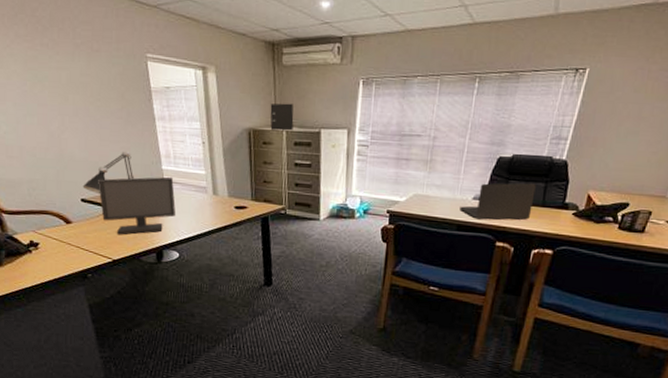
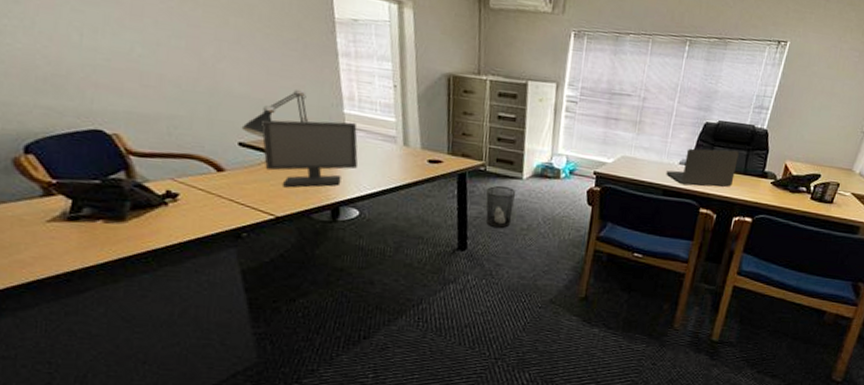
binder: present [270,103,294,131] -> none [472,49,500,80]
waste bin: none [286,227,315,266] -> present [485,185,516,229]

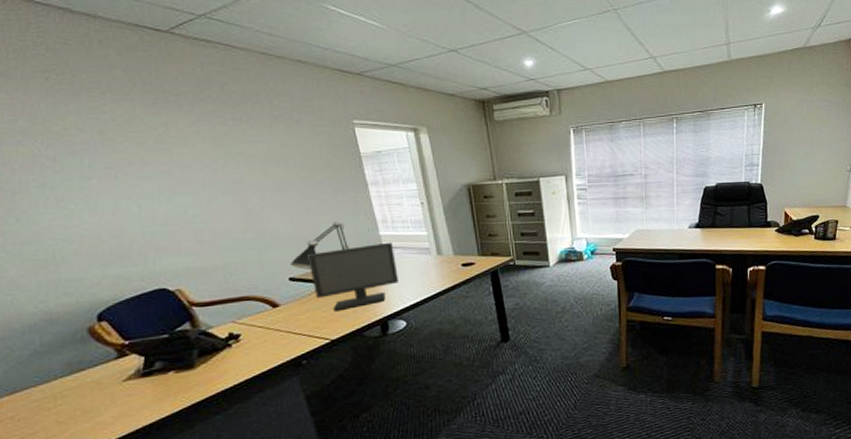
waste bin: present [485,185,516,229] -> none [518,275,546,316]
laptop: present [666,148,739,187] -> none [678,207,741,247]

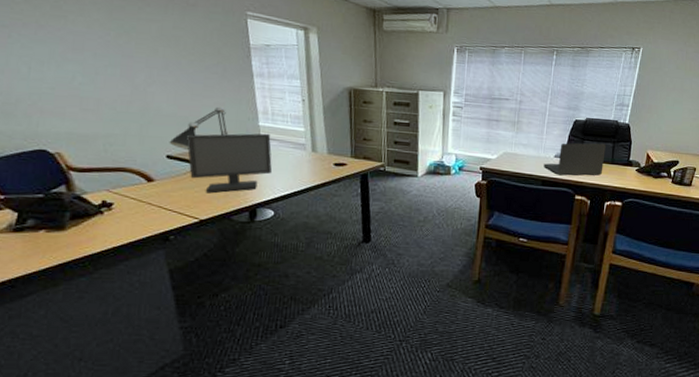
laptop: none [678,207,741,247] -> present [543,143,606,176]

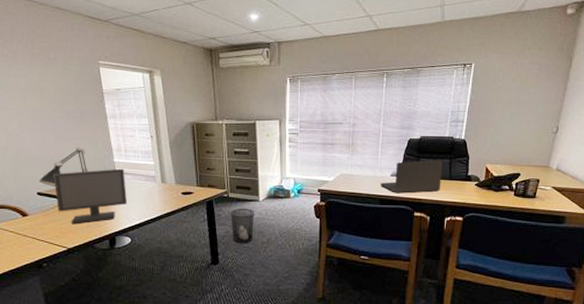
waste bin: none [385,183,413,222] -> present [230,208,255,244]

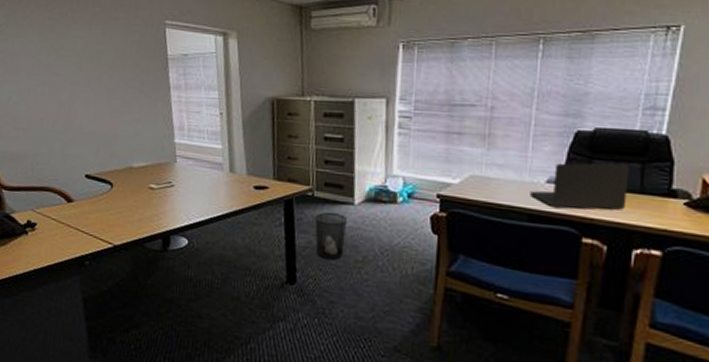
desk lamp: present [39,147,88,188] -> none [88,122,144,170]
computer monitor: present [53,168,128,225] -> none [104,151,188,217]

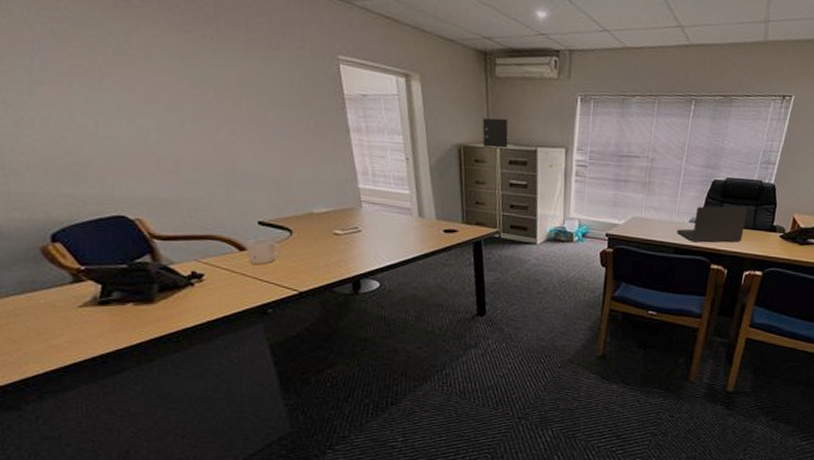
mug: none [73,190,102,217] -> present [246,238,280,265]
binder: none [296,70,324,101] -> present [482,118,509,148]
waste bin: present [314,212,348,260] -> none [501,251,531,293]

